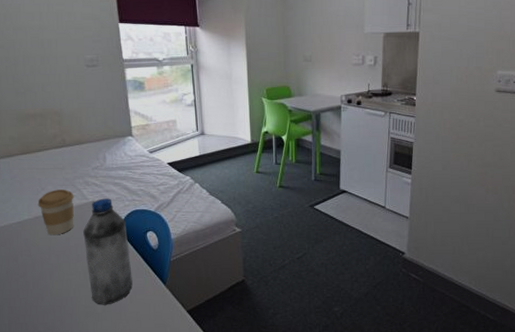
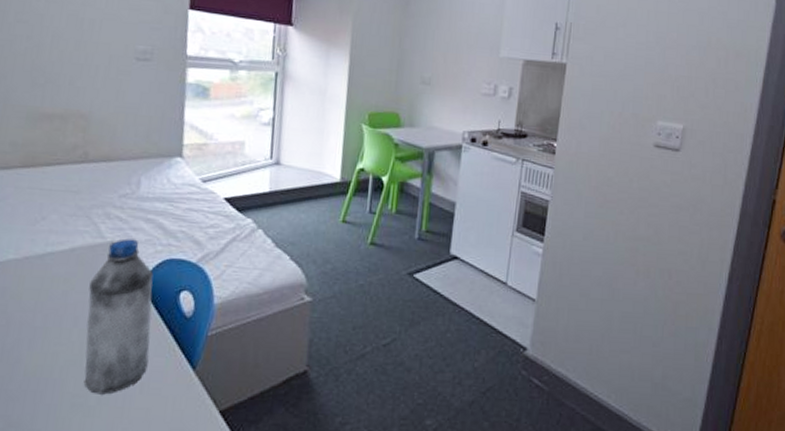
coffee cup: present [37,189,74,236] -> none [31,220,87,286]

